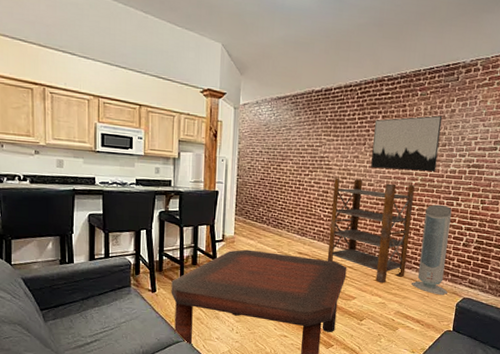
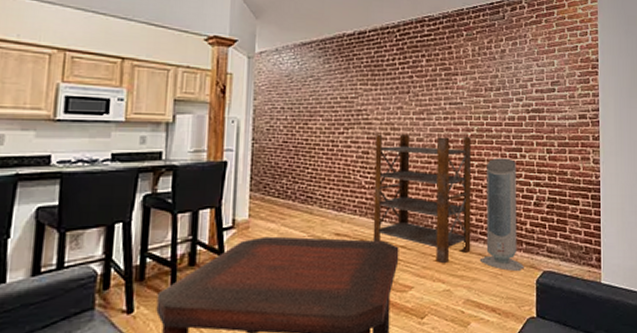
wall art: present [371,115,443,173] -> none [417,56,493,121]

